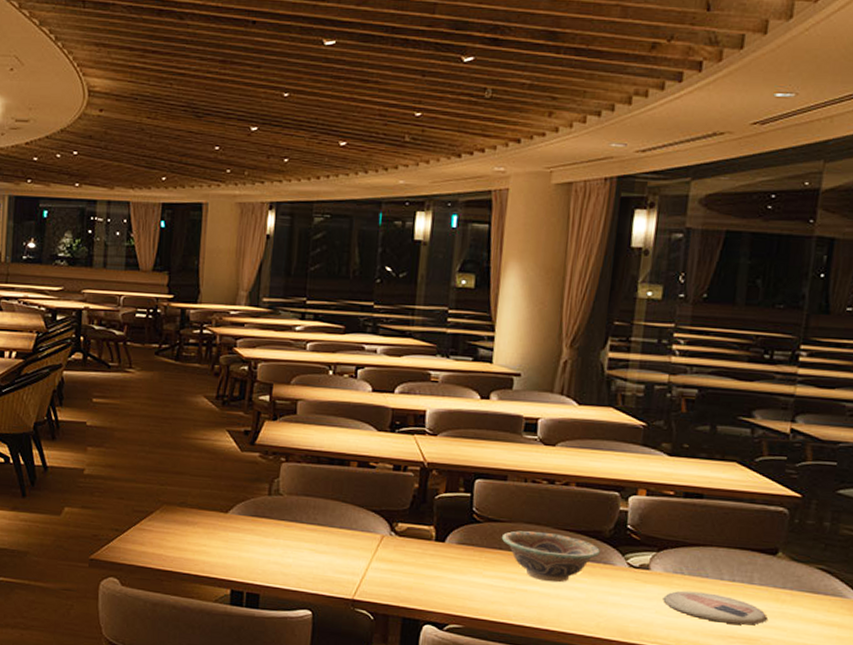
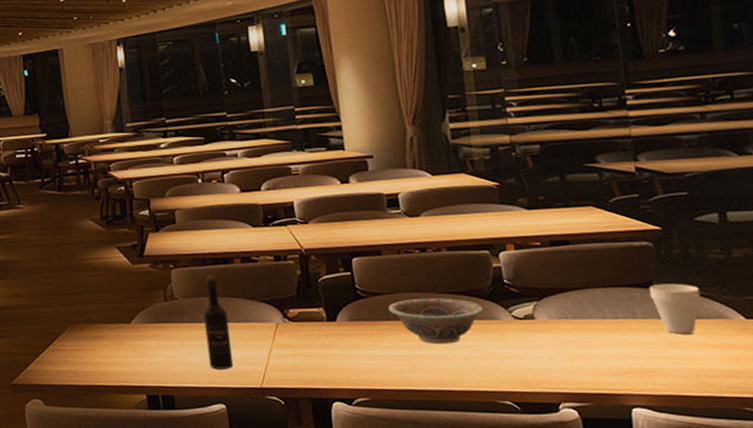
wine bottle: none [302,475,332,575] -> present [203,275,234,369]
plate: present [663,590,768,625] -> none [554,333,659,360]
cup: none [772,552,824,607] -> present [649,283,700,334]

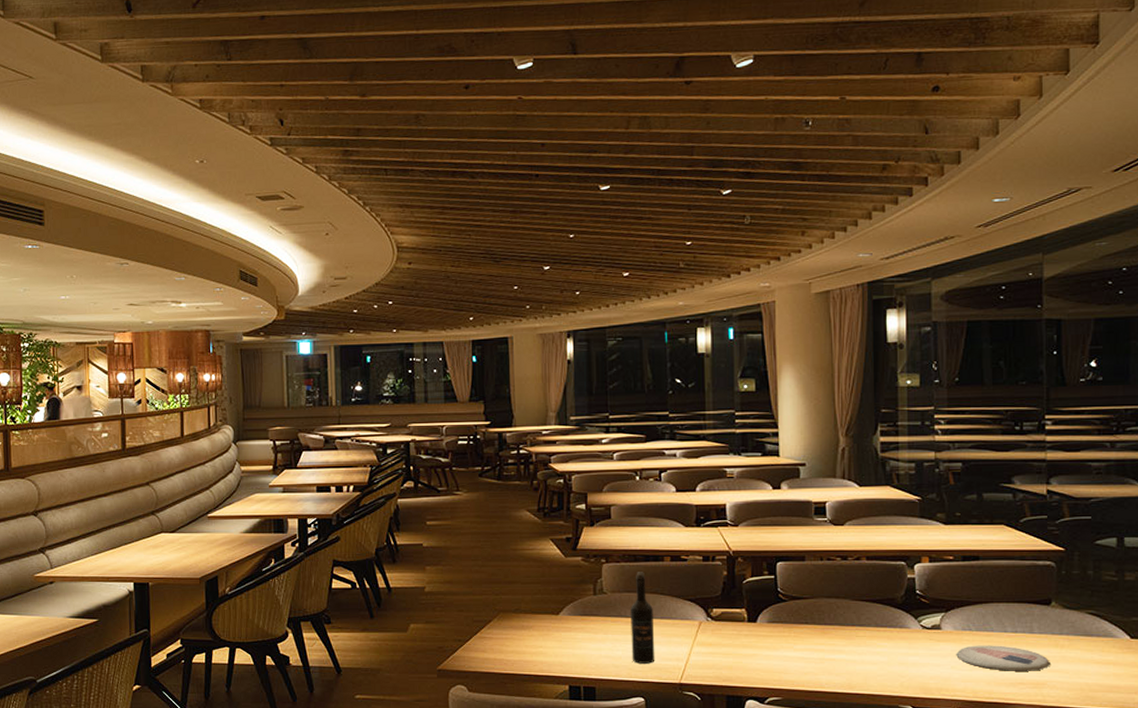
decorative bowl: present [388,298,484,345] -> none [806,605,895,649]
plate: none [554,333,659,360] -> present [956,645,1050,671]
cup: present [649,283,700,334] -> none [1047,602,1092,650]

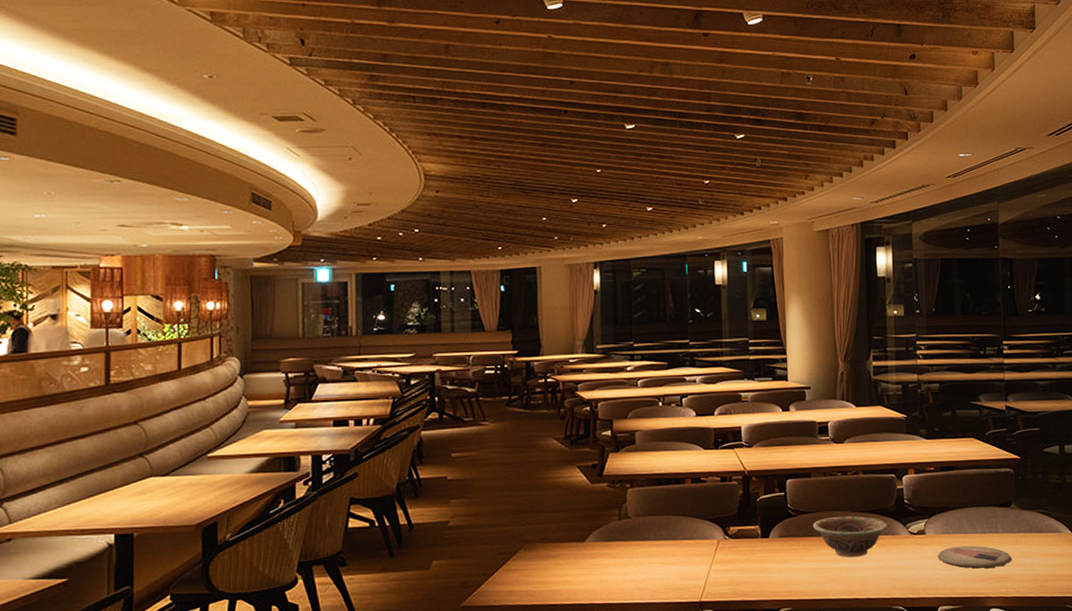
wine bottle: present [630,572,655,664] -> none [654,495,677,585]
decorative bowl: none [806,605,895,649] -> present [812,516,887,558]

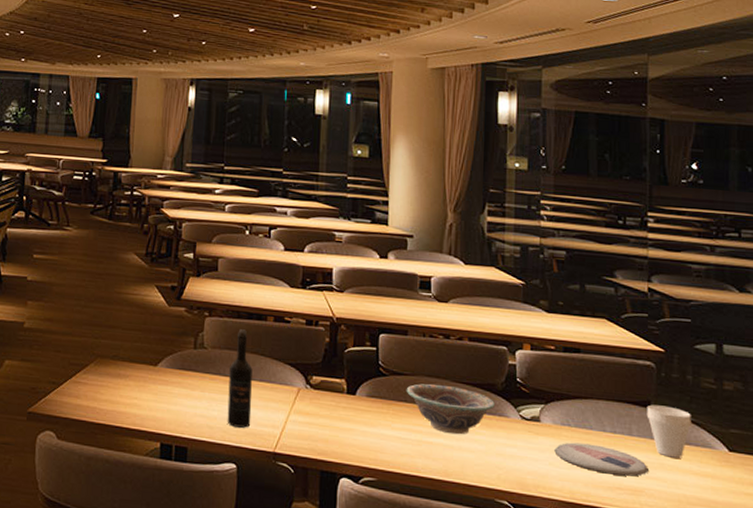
wine bottle: none [654,495,677,585] -> present [227,329,253,428]
cup: none [1008,503,1043,546] -> present [646,404,691,458]

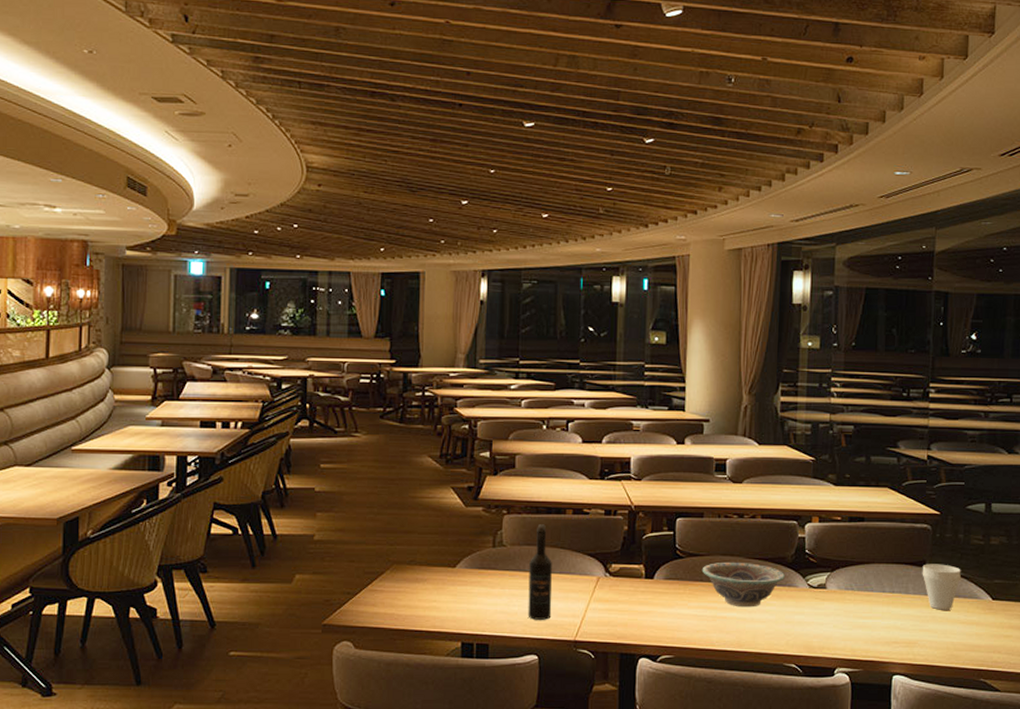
plate: present [554,442,648,477] -> none [838,605,922,631]

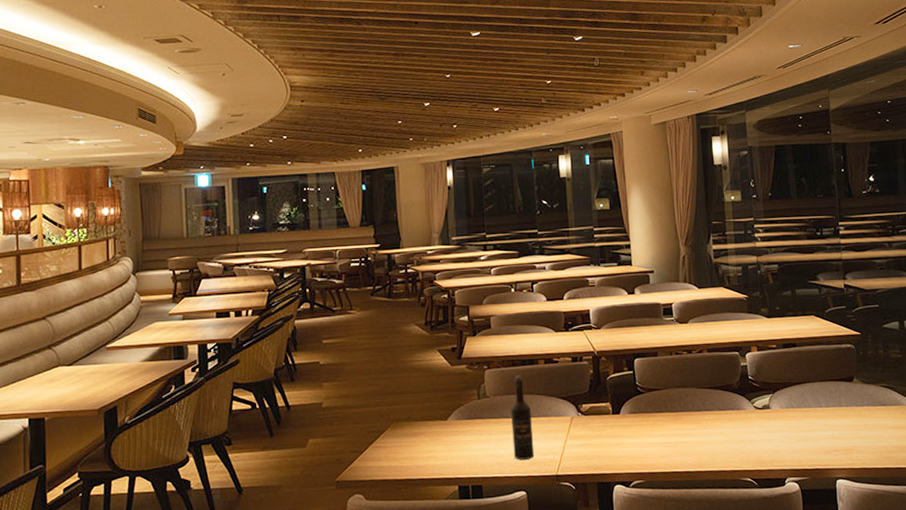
decorative bowl: present [702,563,785,608] -> none [661,392,733,432]
cup: present [922,564,961,610] -> none [851,377,885,419]

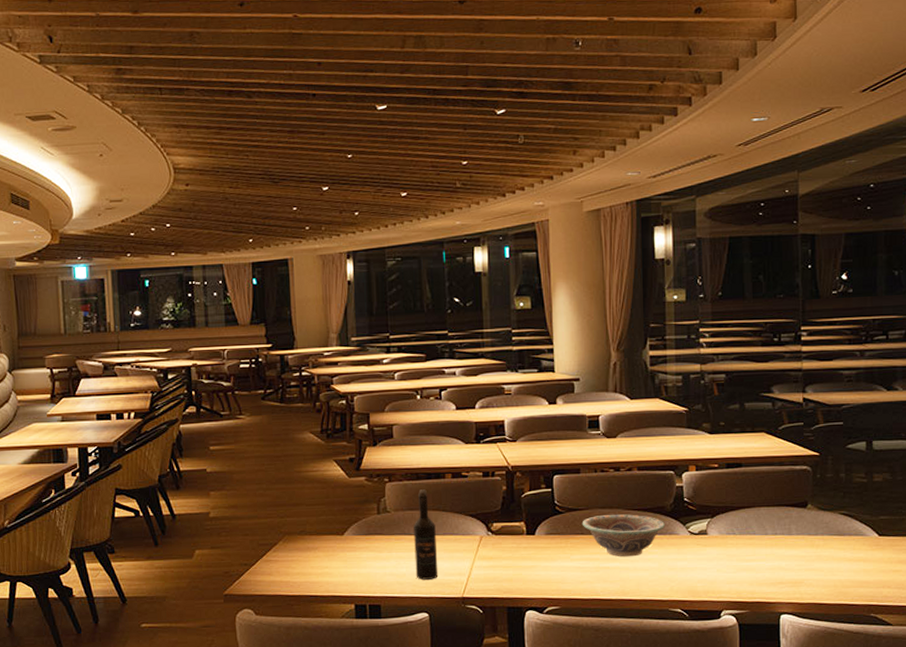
decorative bowl: none [661,392,733,432] -> present [582,514,665,557]

